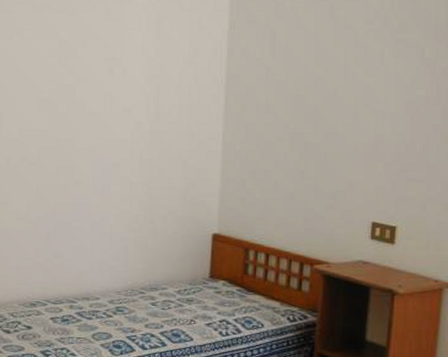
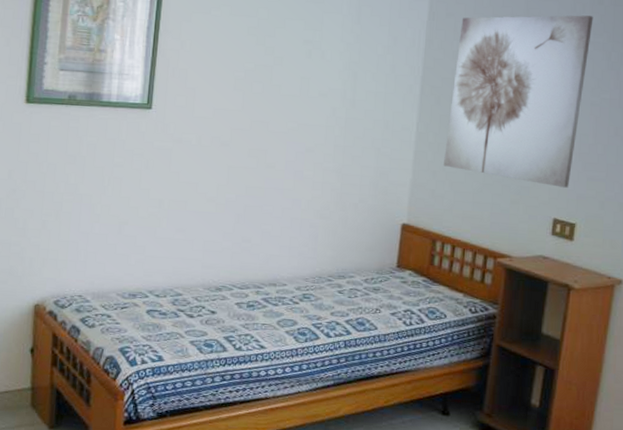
wall art: none [253,12,404,190] -> present [444,15,594,188]

